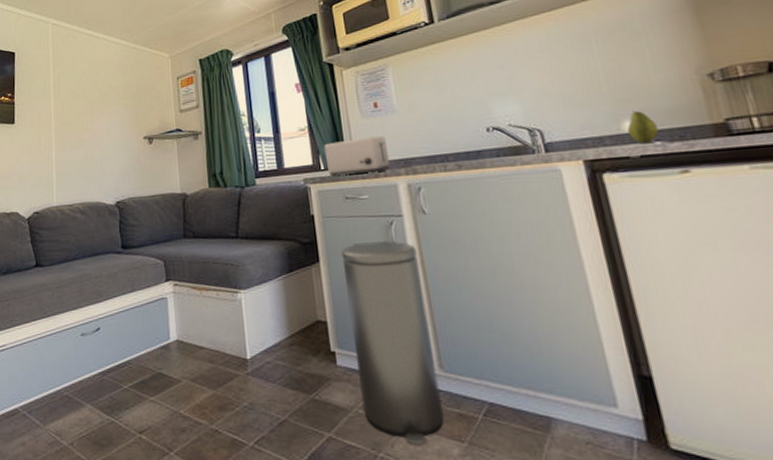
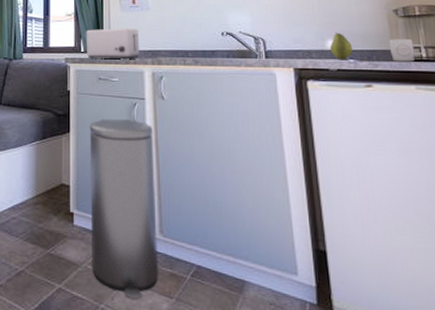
mug: none [706,107,758,138] -> present [389,39,425,62]

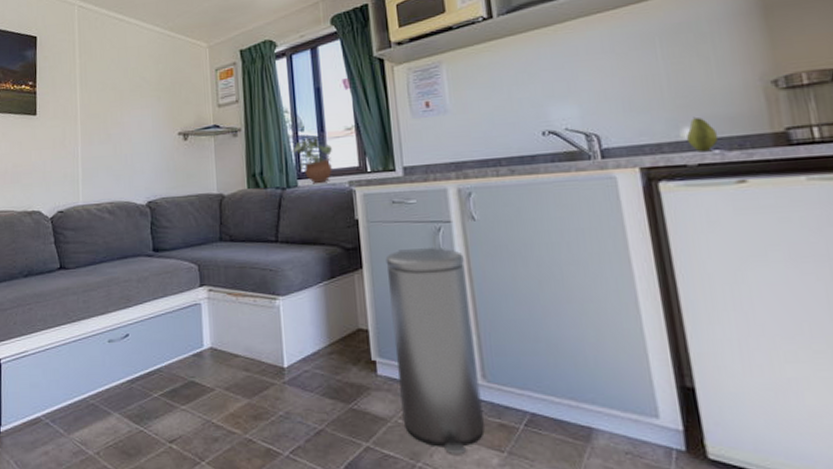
potted plant: none [21,16,54,57] -> present [292,135,332,183]
toaster: present [86,28,140,60] -> none [371,137,441,180]
mug: present [389,39,425,62] -> none [768,116,818,147]

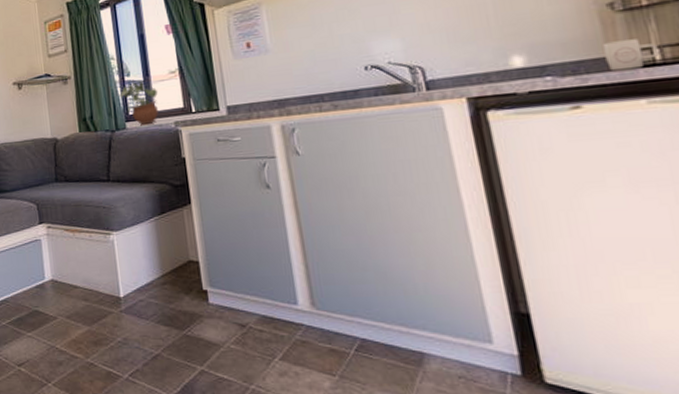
pedal bin: present [385,248,485,454] -> none [213,182,315,377]
fruit: present [687,117,719,152] -> none [516,44,550,80]
mug: none [768,116,818,147] -> present [603,39,660,71]

